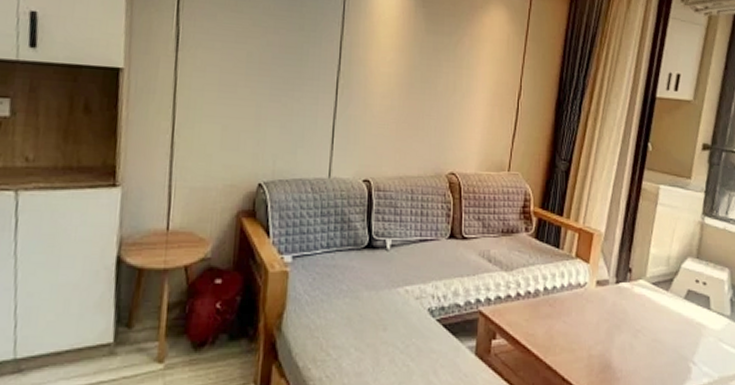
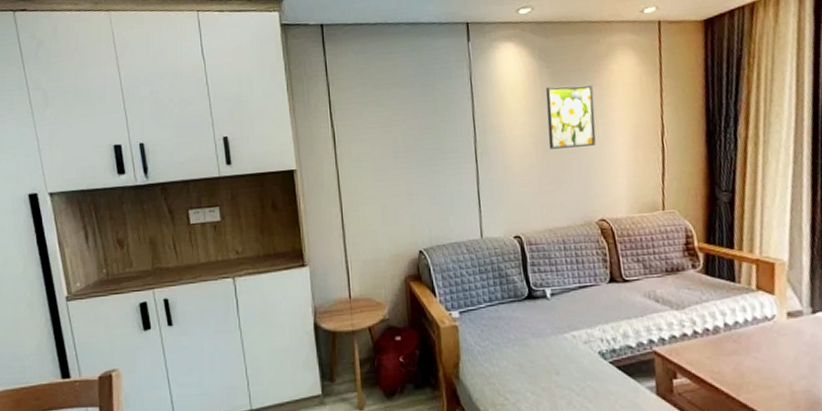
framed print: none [413,27,465,96] -> present [546,85,596,149]

